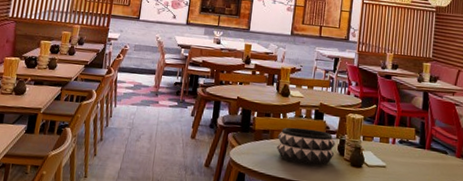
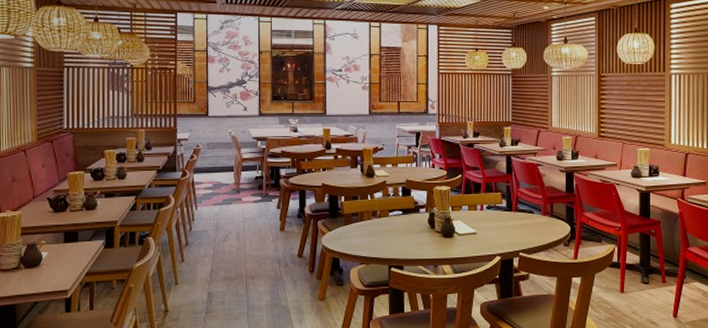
decorative bowl: present [276,127,336,166] -> none [367,207,426,241]

